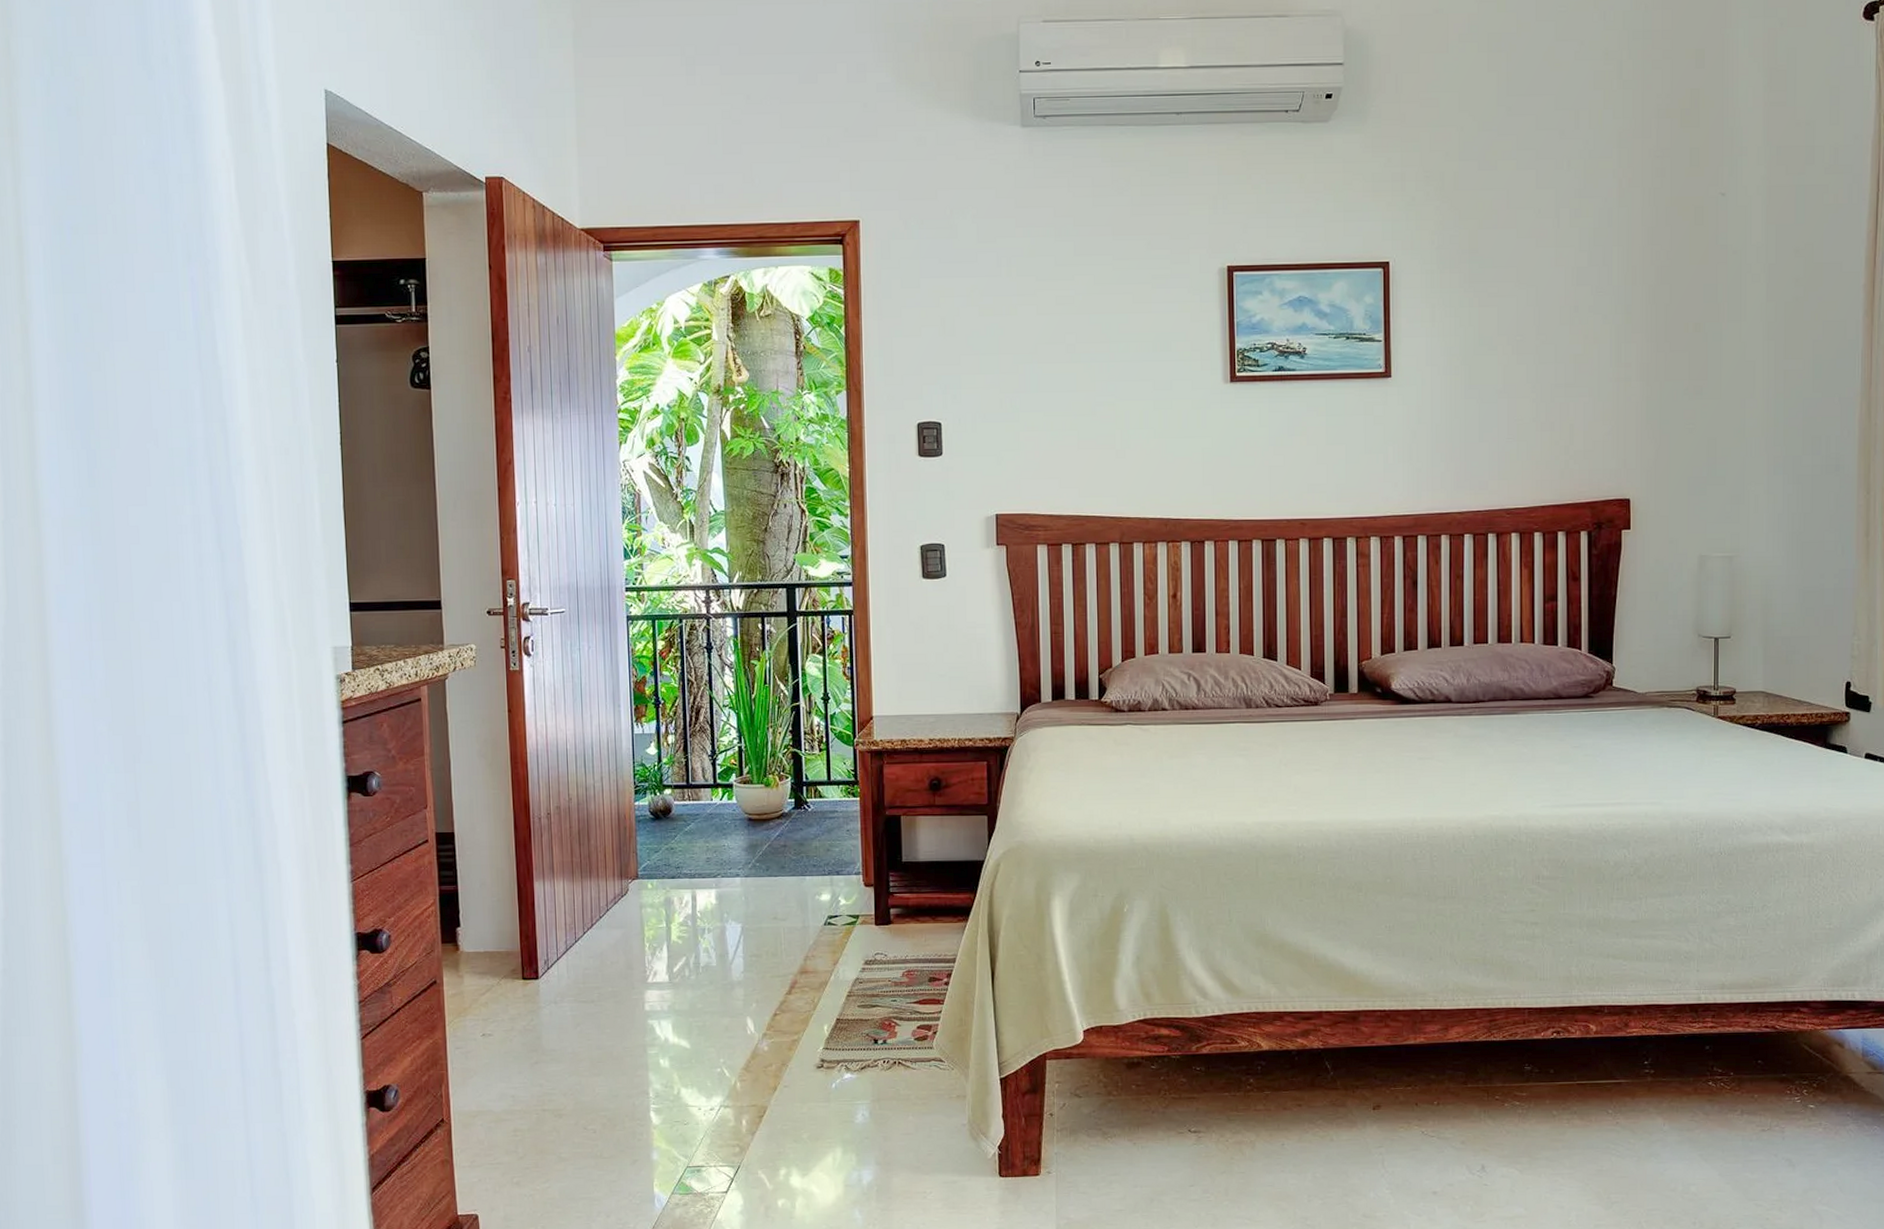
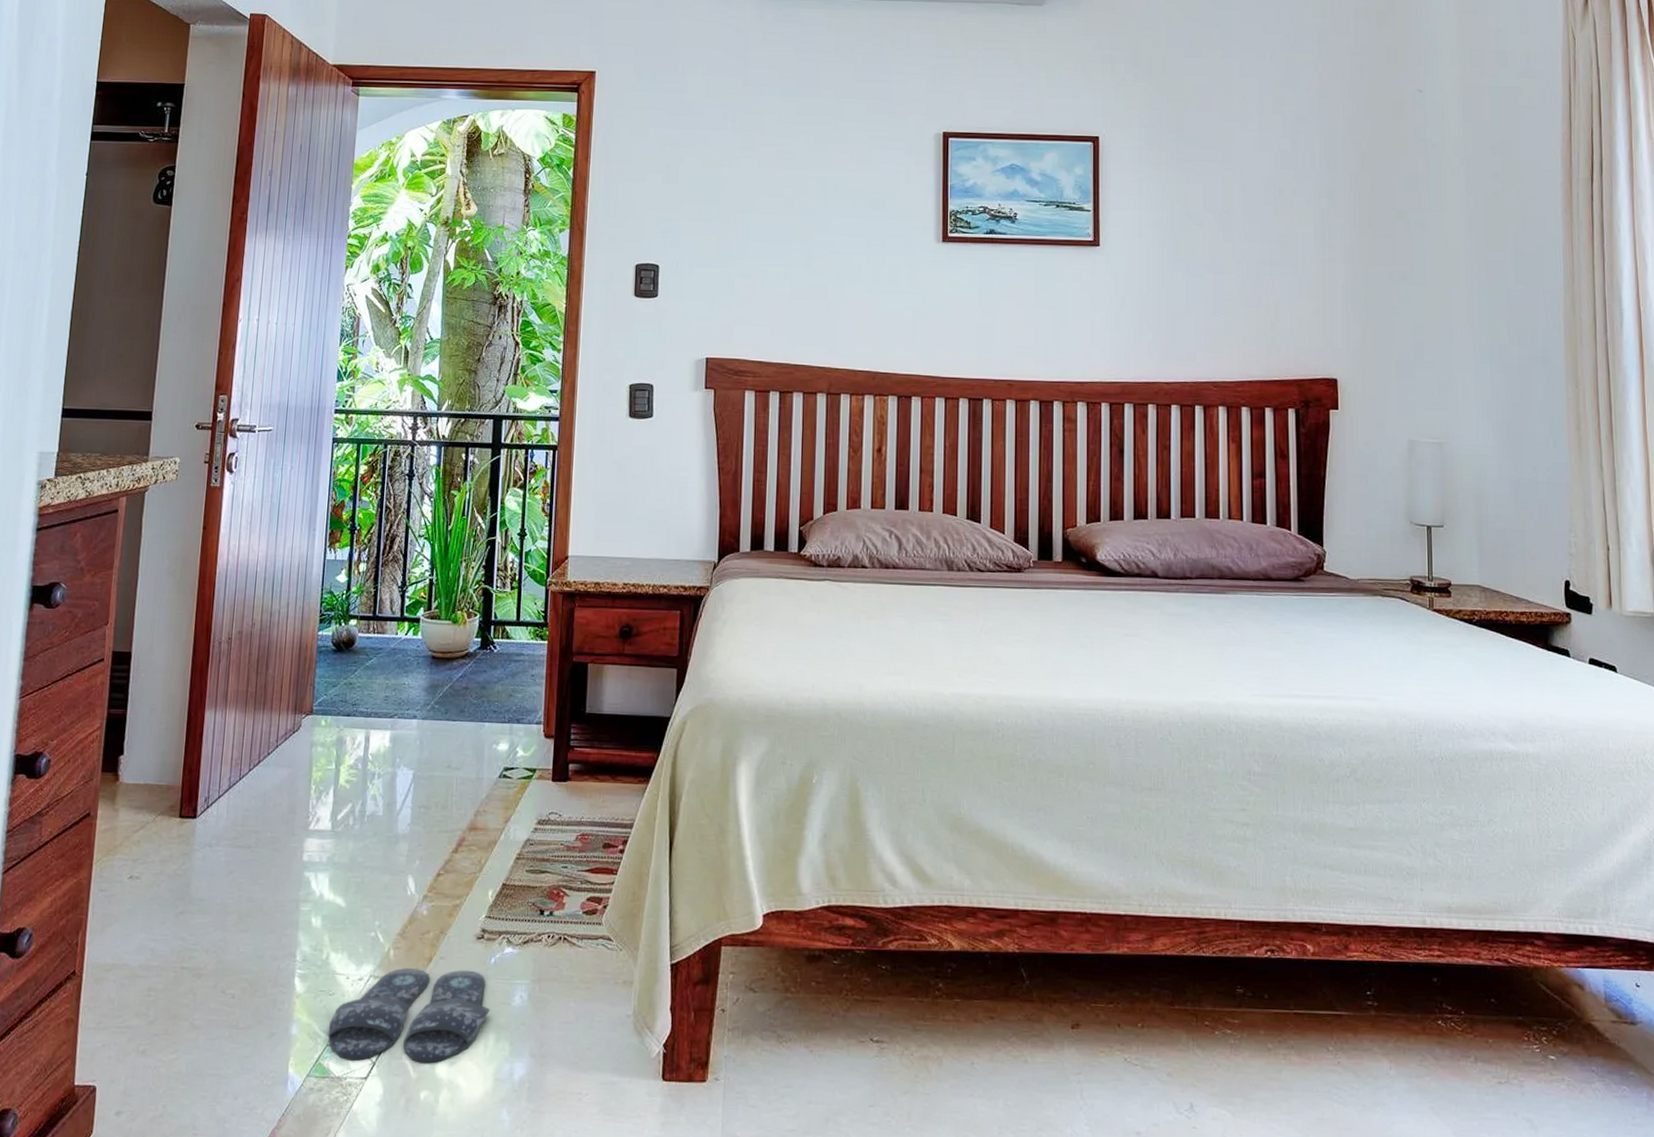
slippers: none [686,1095,836,1178] -> present [327,968,491,1064]

